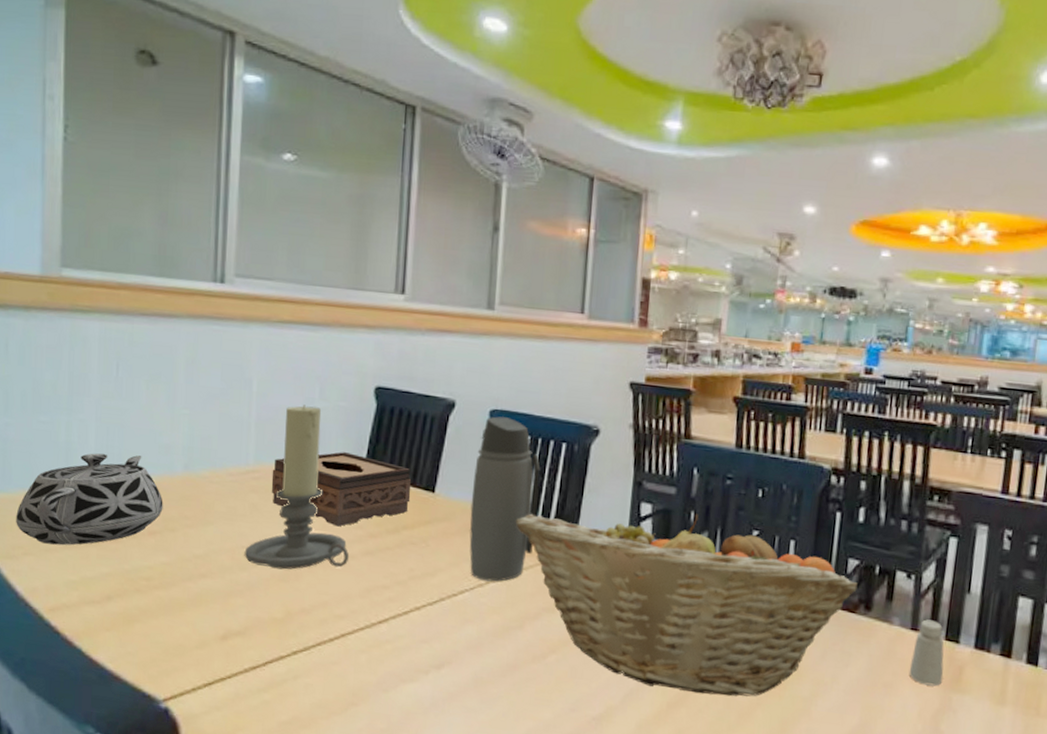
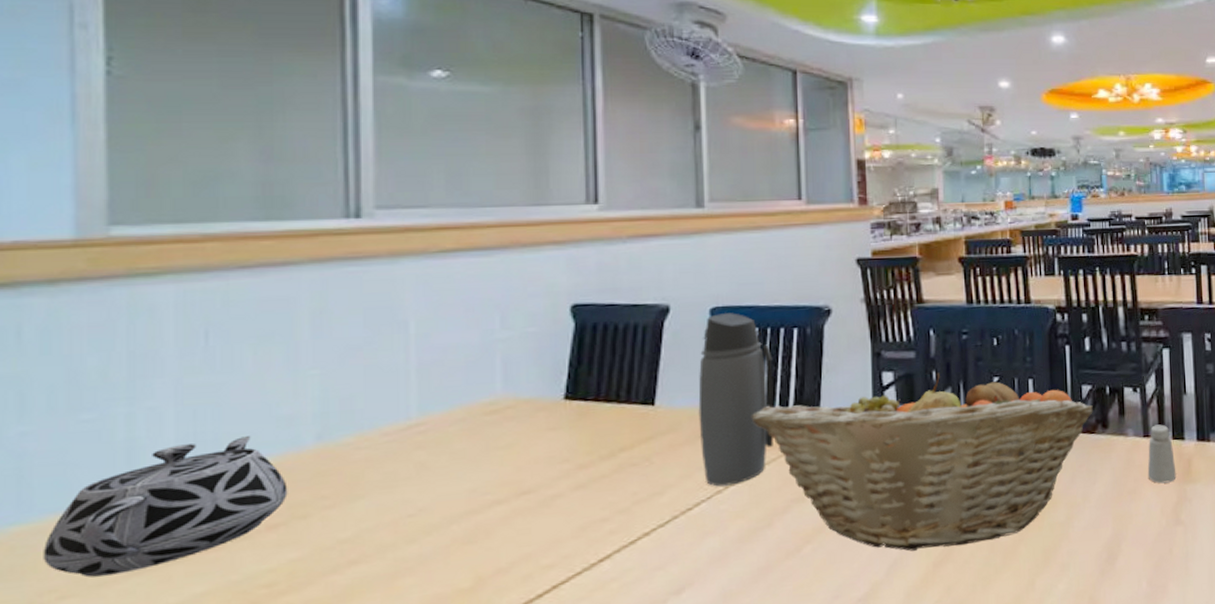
candle holder: present [244,404,349,570] -> none [412,338,554,533]
tissue box: present [271,452,412,527] -> none [443,381,626,466]

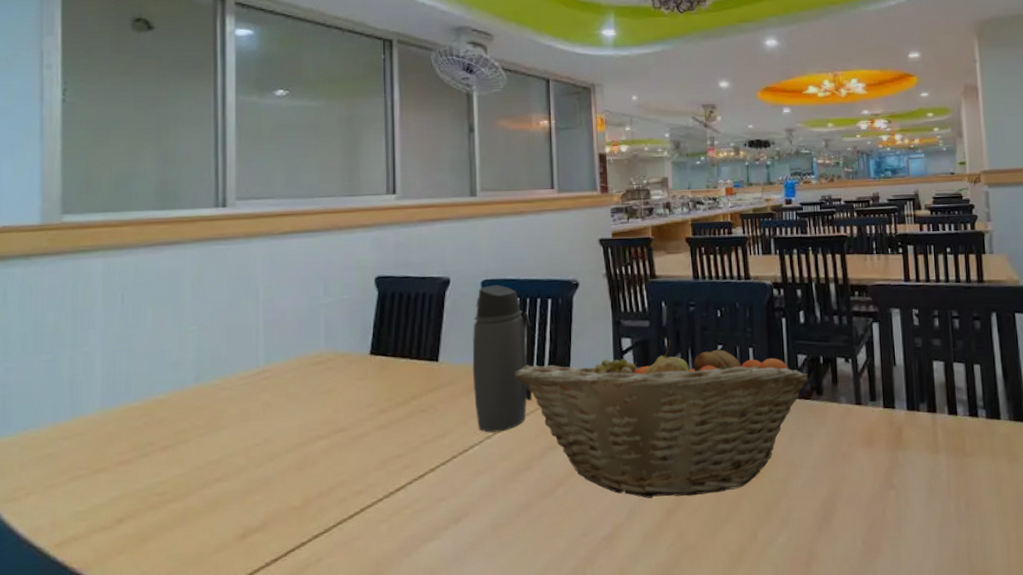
teapot: present [44,436,288,578] -> none [17,376,174,480]
saltshaker: present [1147,424,1176,484] -> none [860,393,888,449]

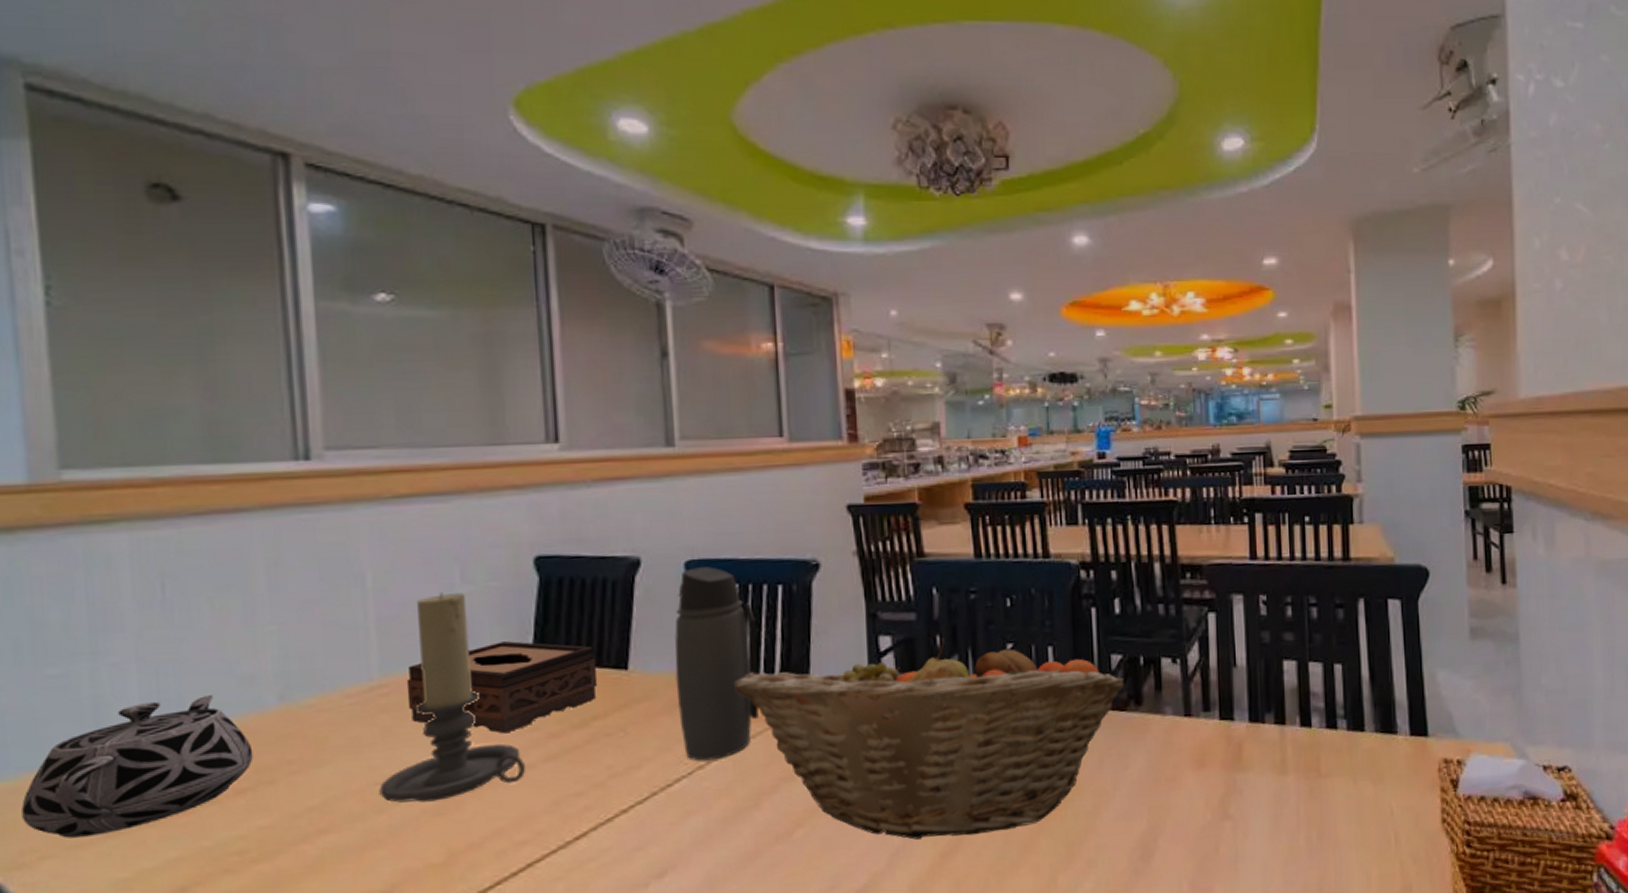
teapot: none [17,376,174,480] -> present [21,695,253,838]
candle holder: none [259,303,362,460] -> present [379,593,525,803]
tissue box: none [282,339,417,409] -> present [406,641,598,734]

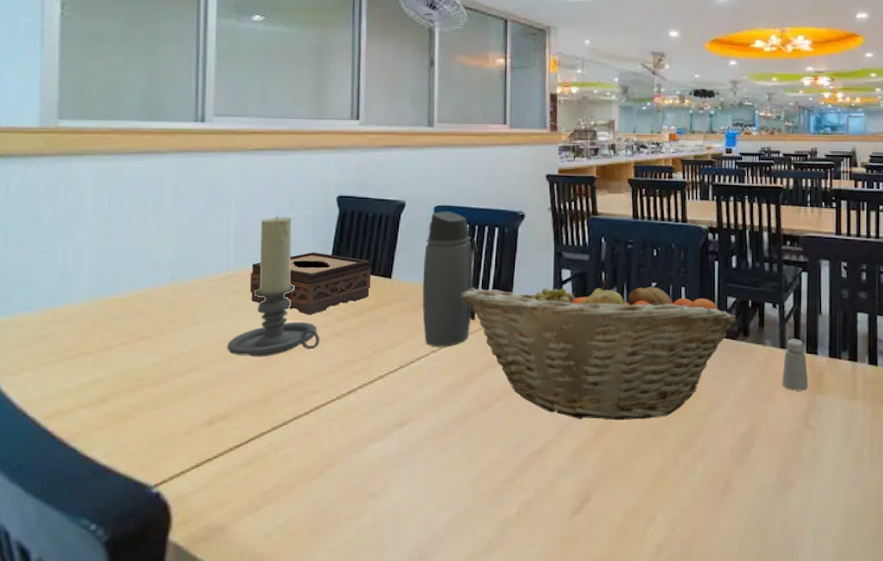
teapot: present [21,695,253,838] -> none [14,272,153,358]
saltshaker: none [1189,702,1224,771] -> present [782,338,808,391]

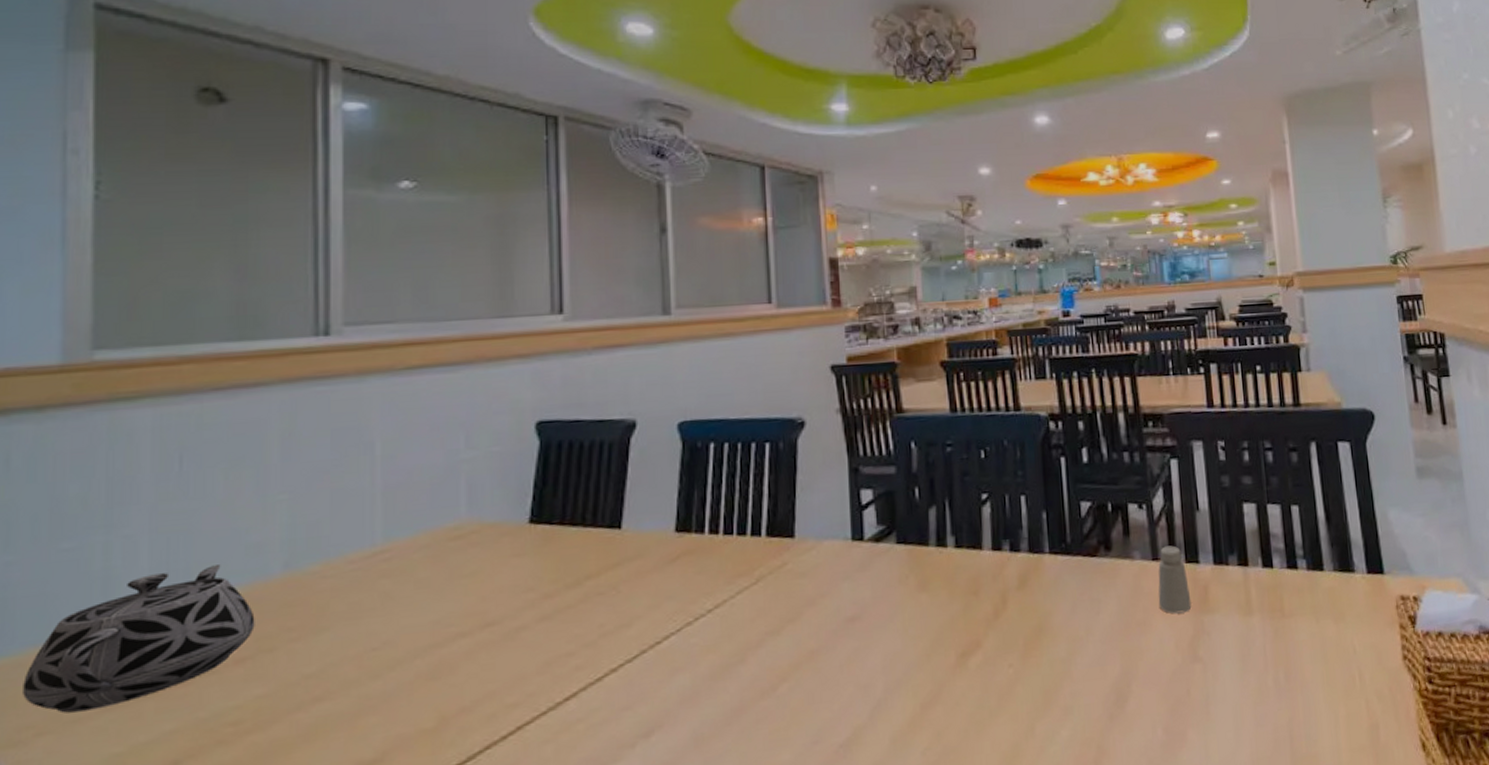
teapot: none [14,272,153,358] -> present [23,565,255,713]
candle holder: present [227,216,319,357] -> none [376,458,519,668]
tissue box: present [249,252,371,315] -> none [408,503,592,595]
water bottle: present [422,211,479,347] -> none [666,427,747,618]
fruit basket: present [460,274,736,421] -> none [721,489,1094,691]

